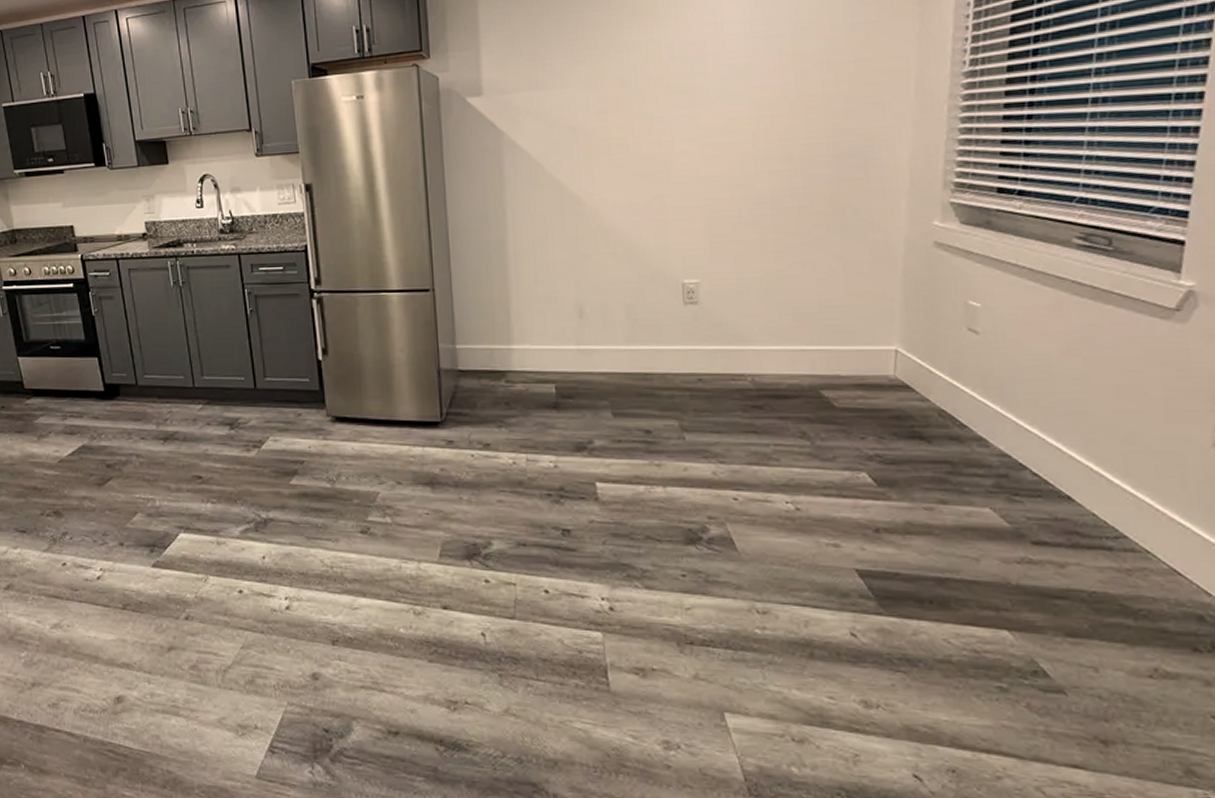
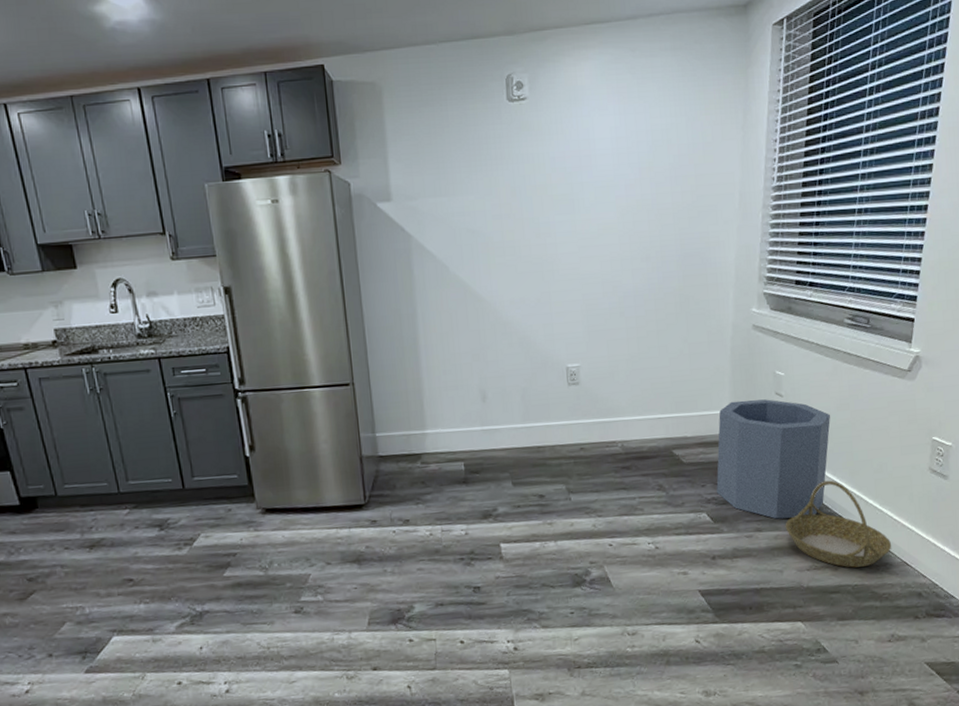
trash can: none [881,335,1052,491] -> present [716,399,830,519]
basket: none [982,447,1153,568] -> present [785,480,892,568]

